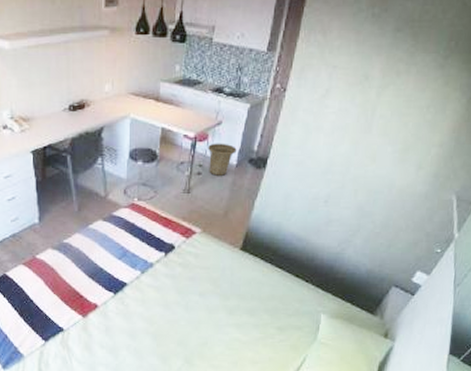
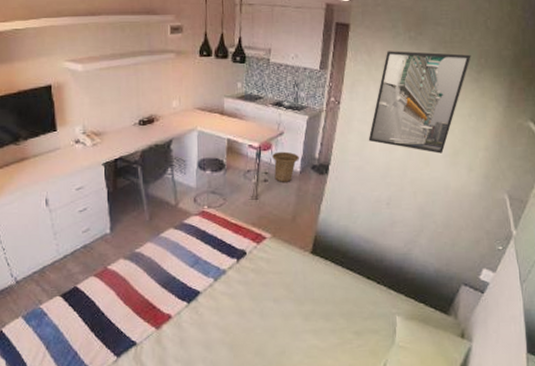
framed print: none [312,30,441,149] -> present [368,51,471,154]

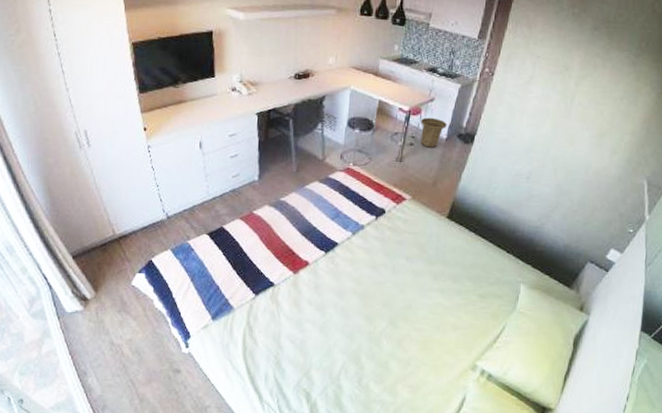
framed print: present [368,51,471,154] -> none [517,26,633,134]

